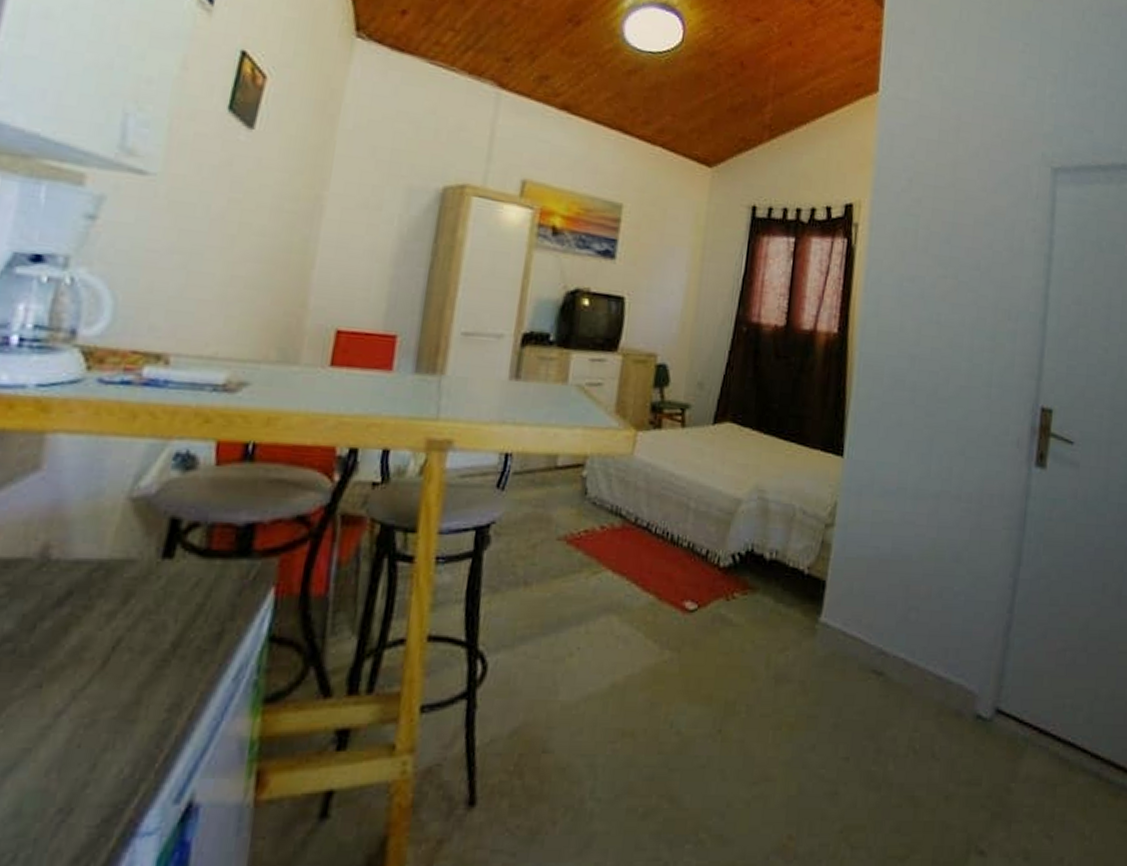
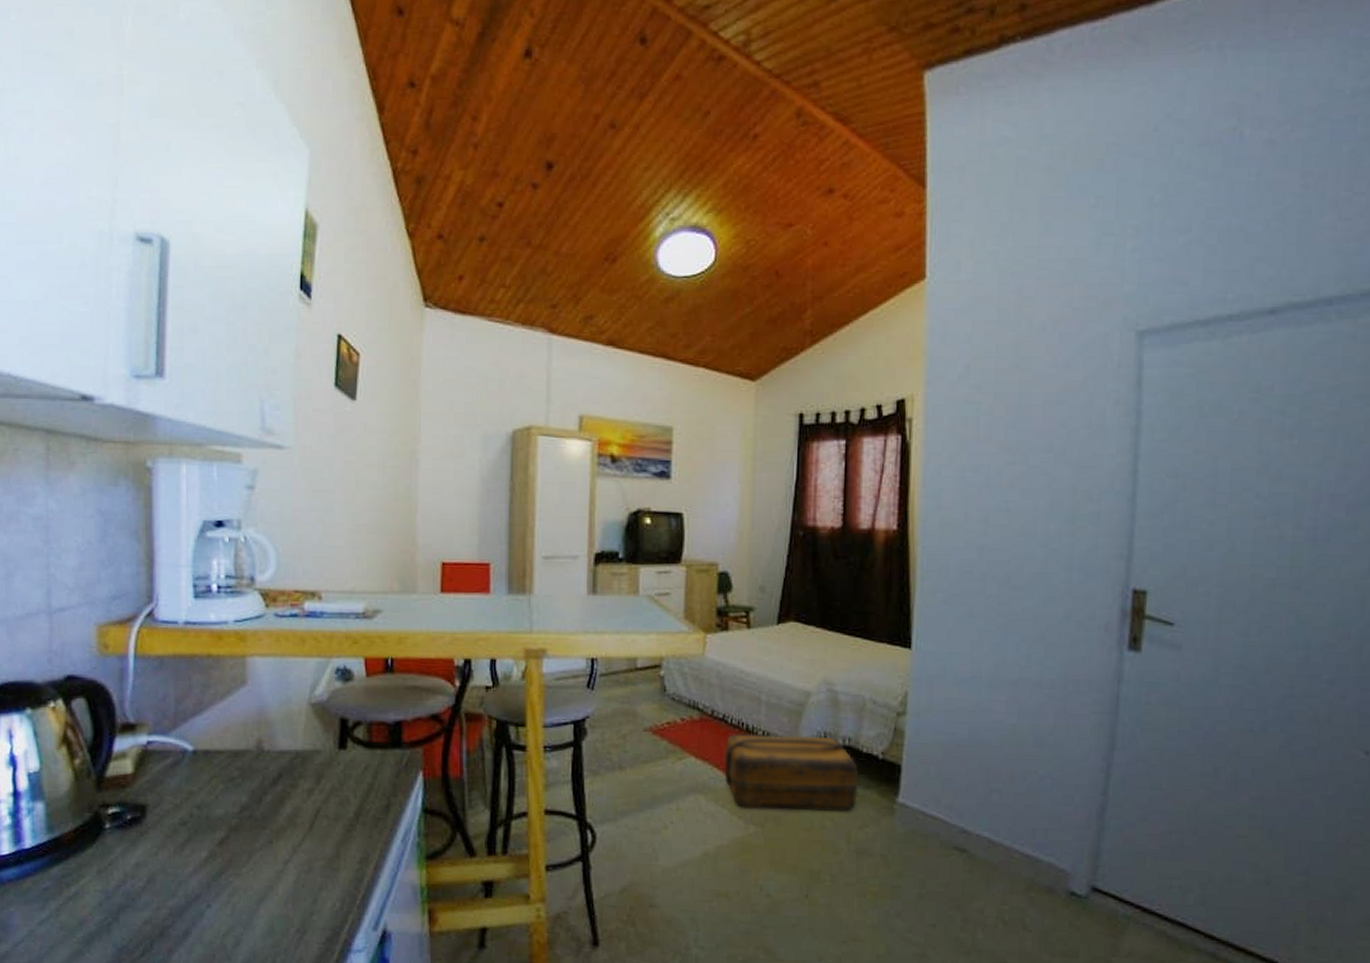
suitcase: none [642,545,783,634] -> present [724,734,859,812]

